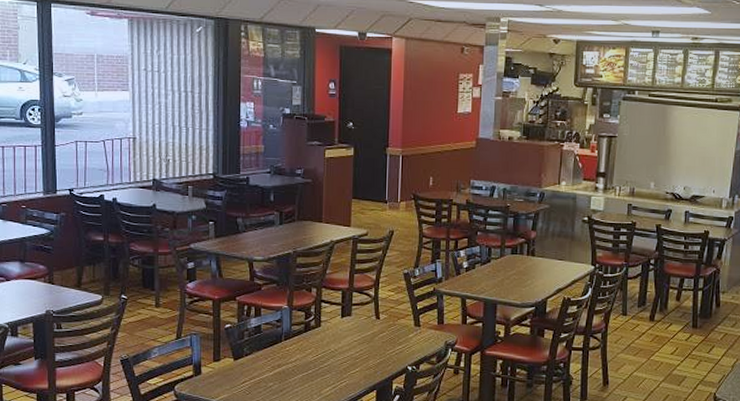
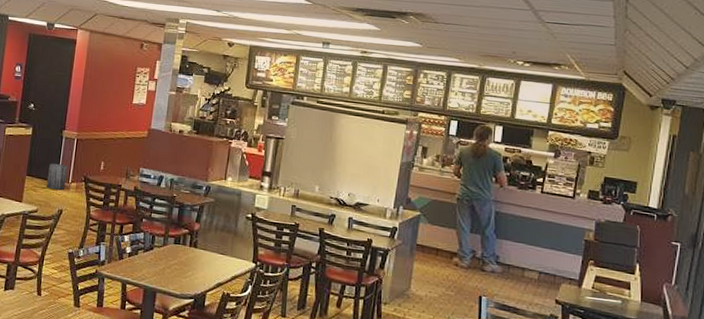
trash can: none [375,183,395,211] -> present [47,163,68,191]

